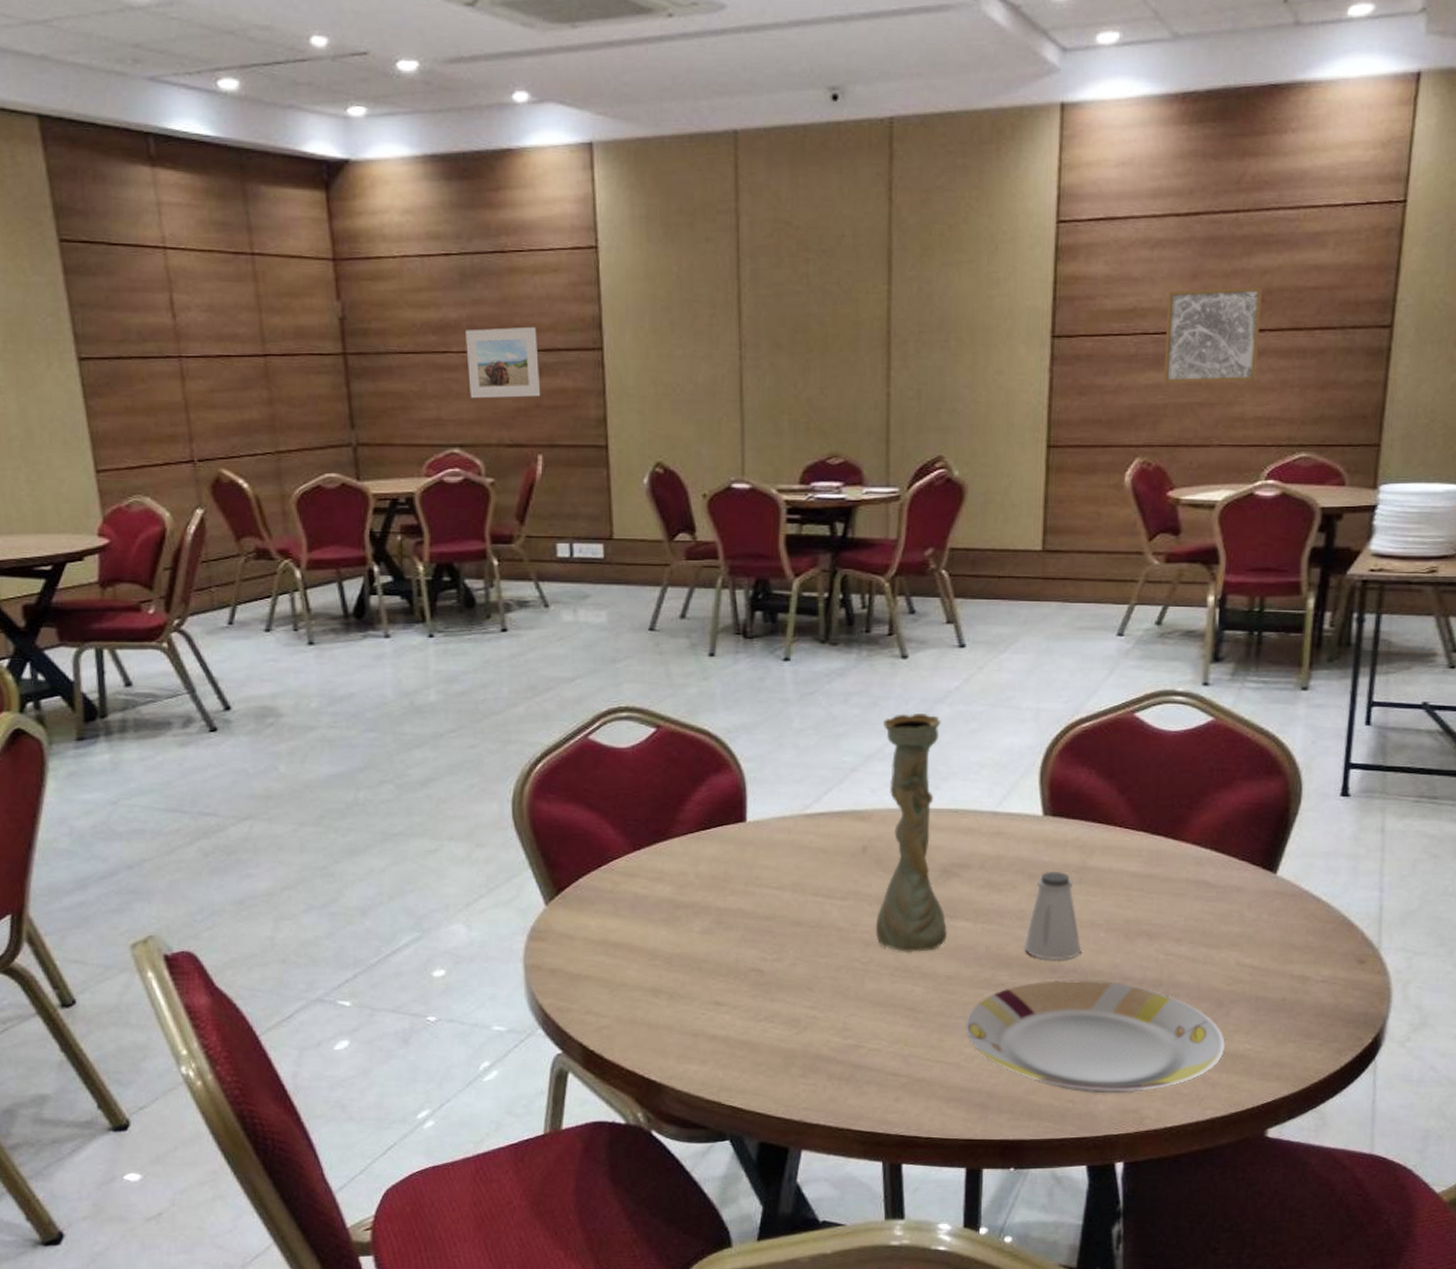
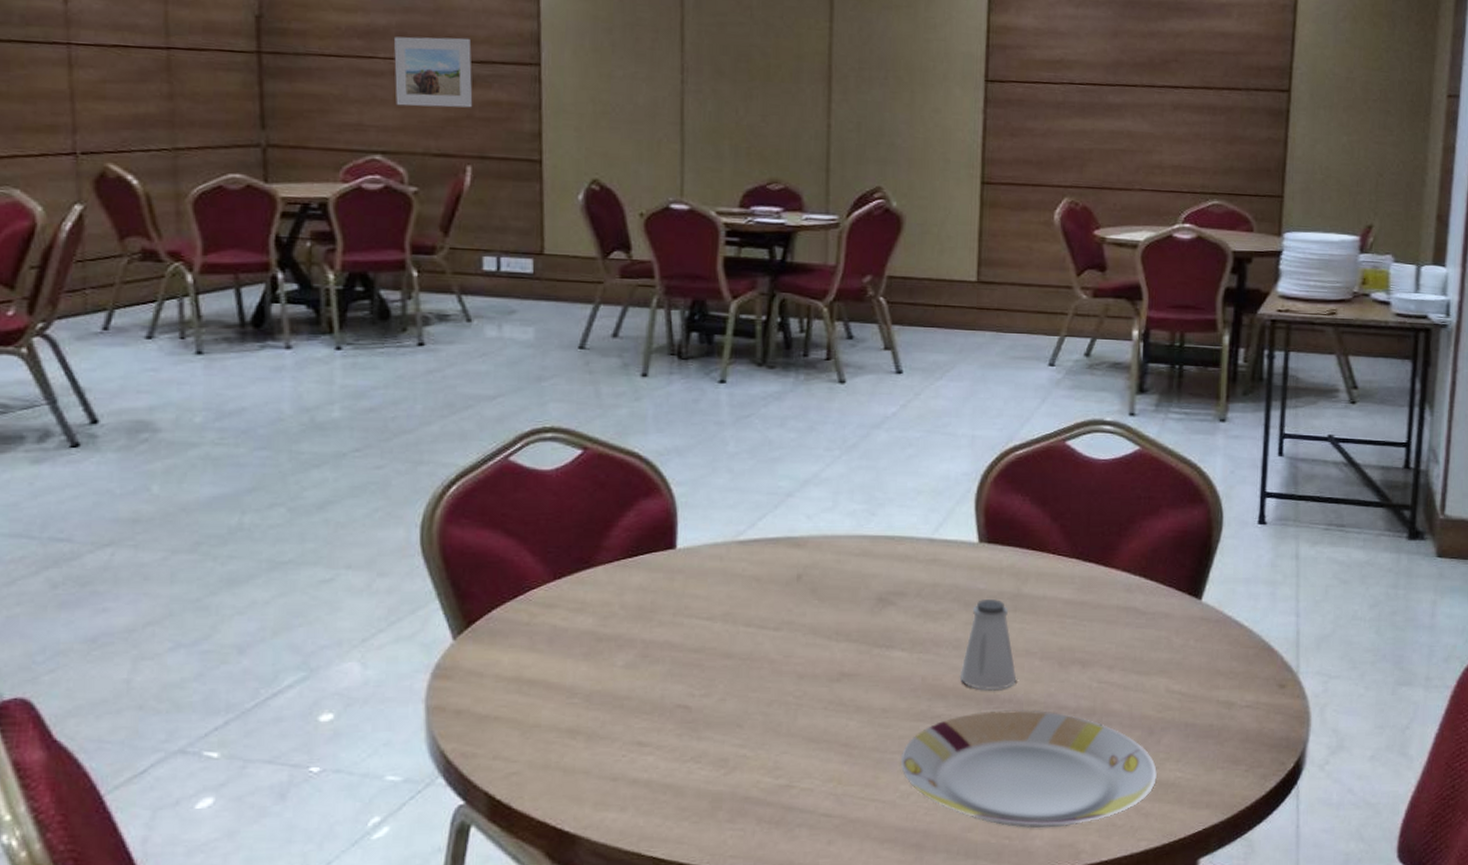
vase: present [875,714,948,952] -> none [809,438,884,685]
wall art: present [1163,286,1262,384] -> none [1088,46,1176,133]

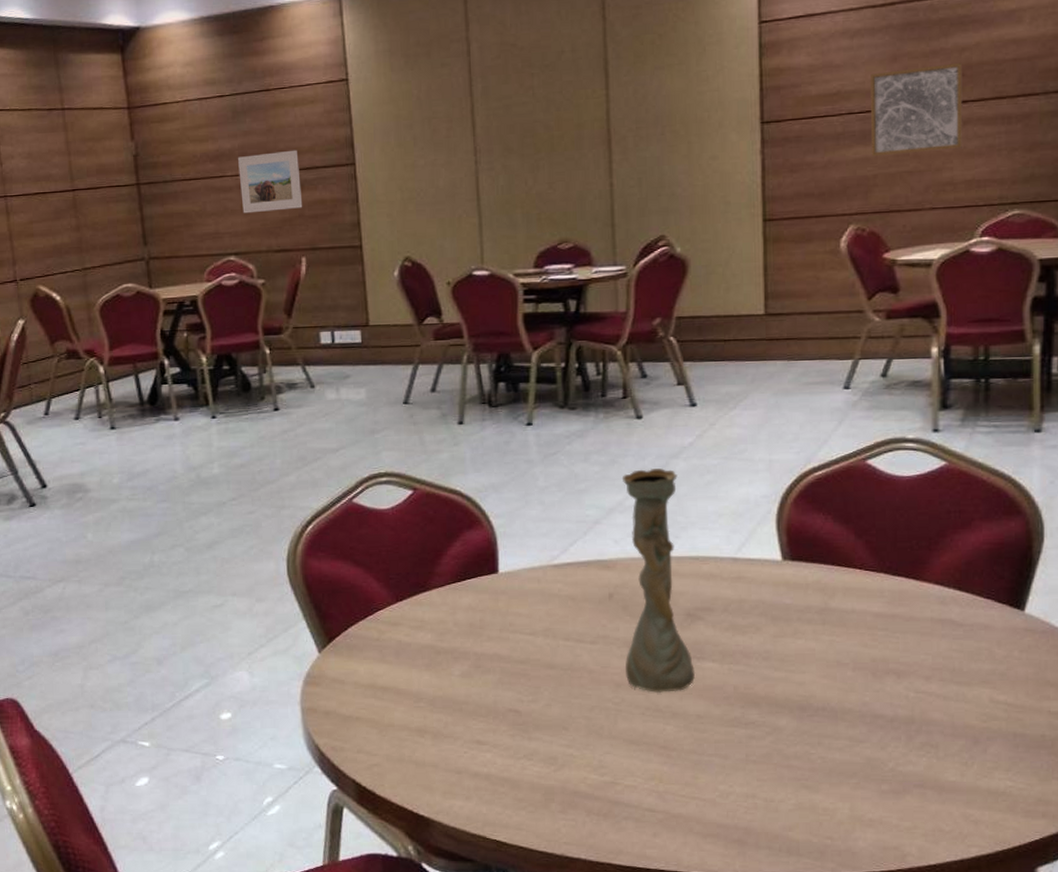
vase: none [809,438,884,685] -> present [621,468,696,693]
plate: present [900,710,1158,829] -> none [717,718,986,831]
saltshaker: present [960,599,1017,691] -> none [772,613,829,699]
wall art: none [1088,46,1176,133] -> present [870,62,963,157]

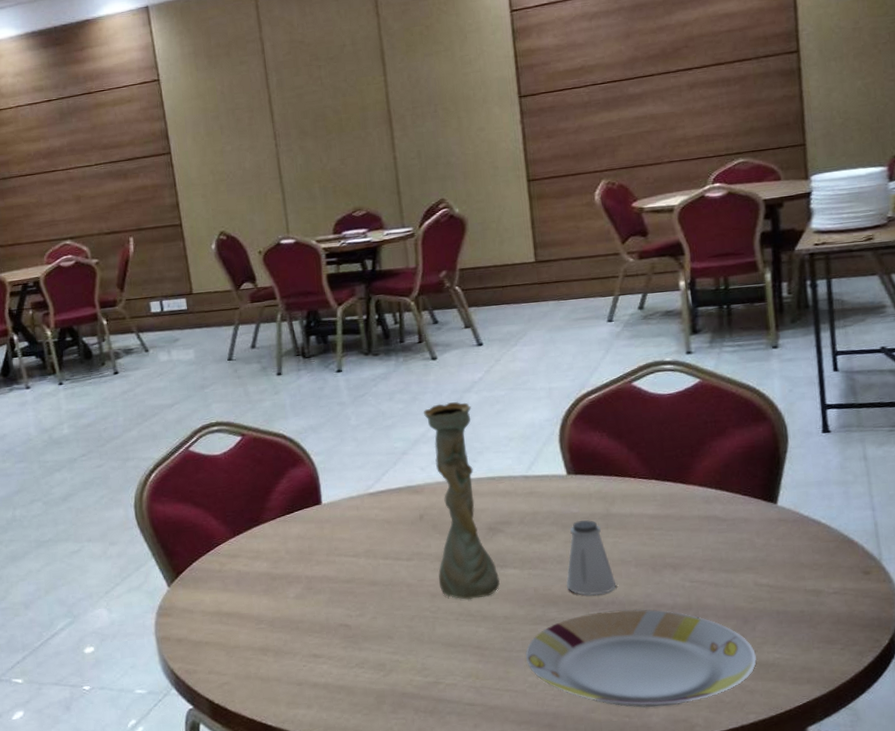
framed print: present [237,150,303,214] -> none [66,143,127,202]
plate: none [717,718,986,831] -> present [525,609,757,708]
saltshaker: none [772,613,829,699] -> present [566,520,617,596]
wall art: present [870,62,963,157] -> none [608,36,691,121]

